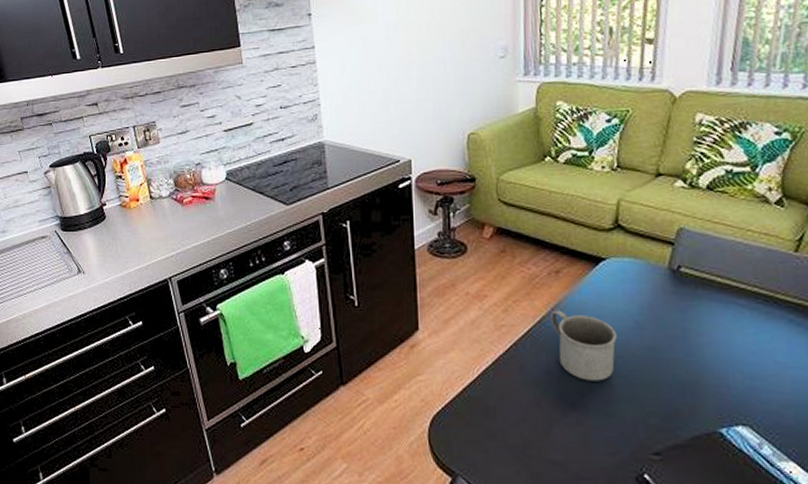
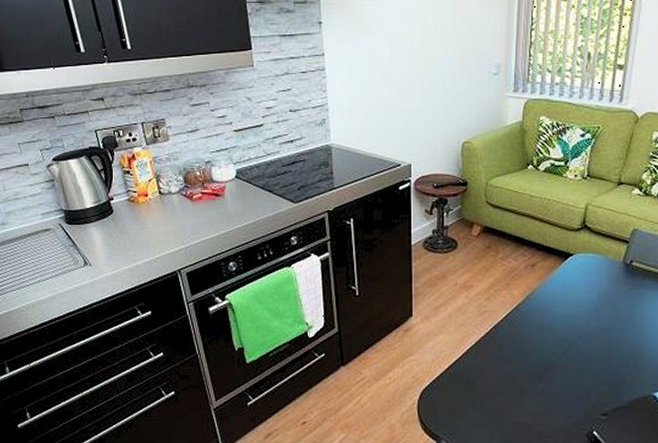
mug: present [551,310,617,381] -> none [526,298,579,357]

